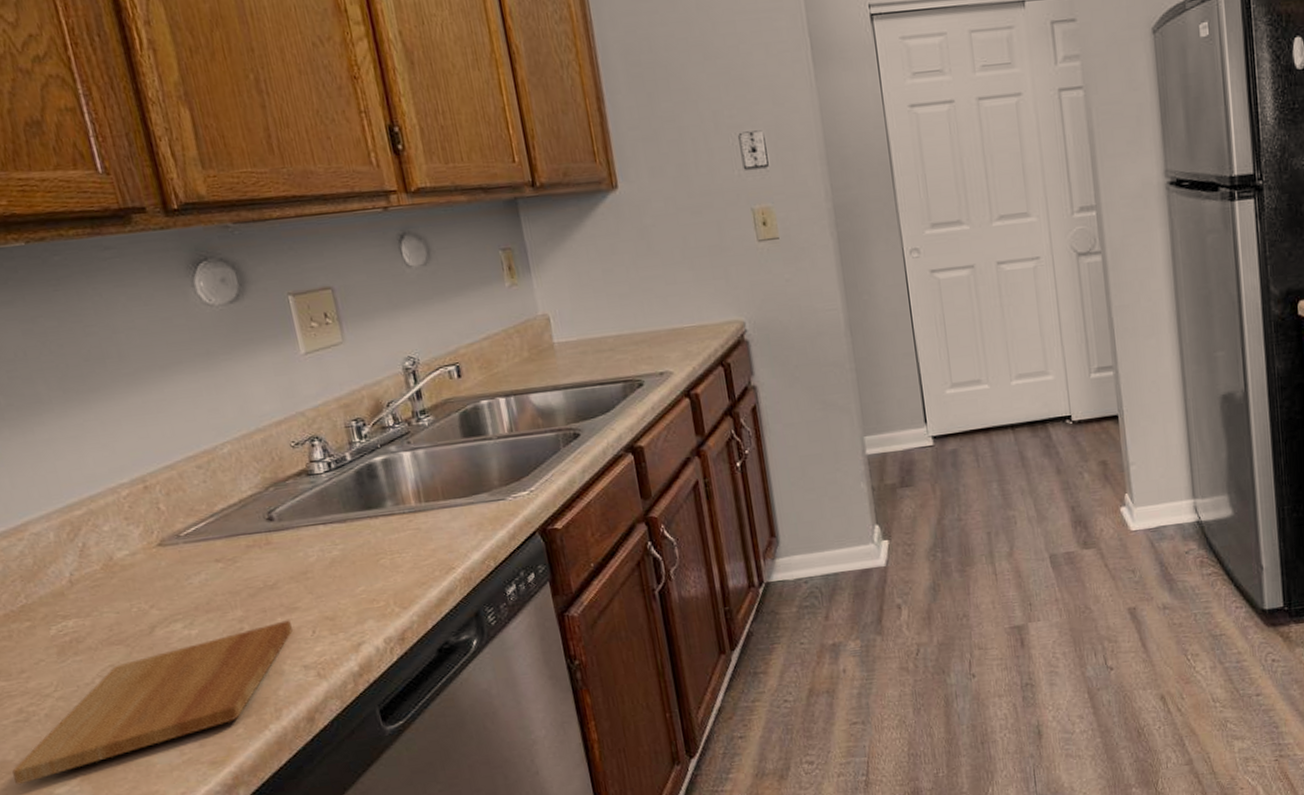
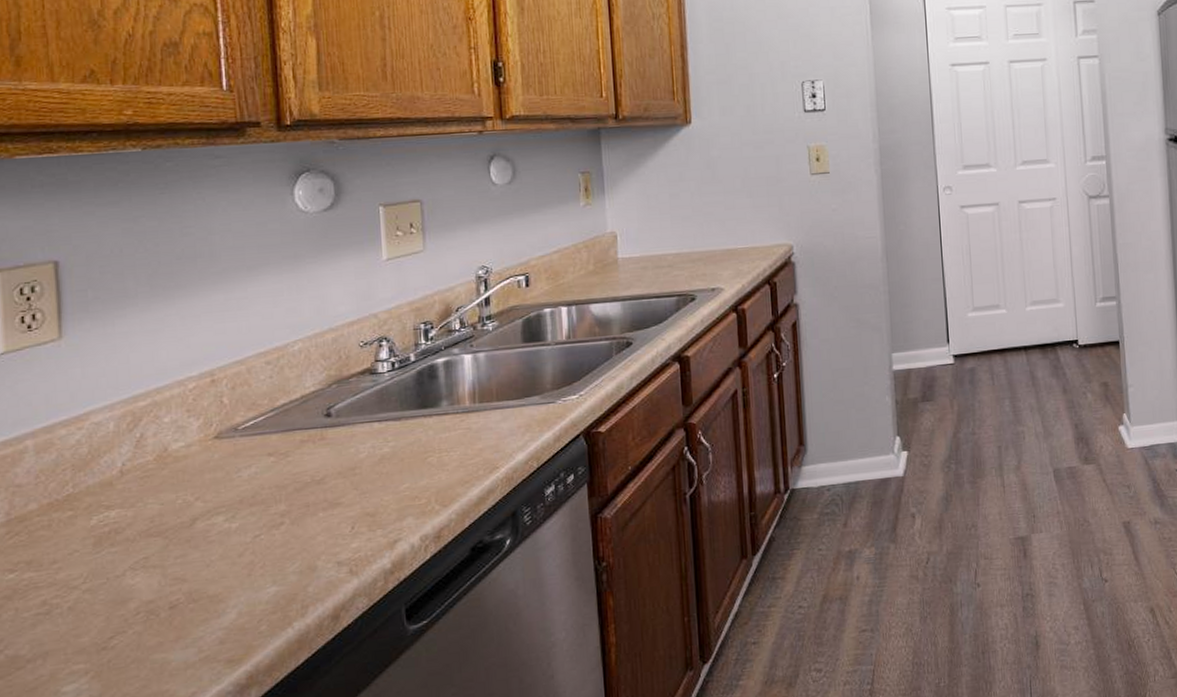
cutting board: present [12,620,293,785] -> none [22,515,332,682]

